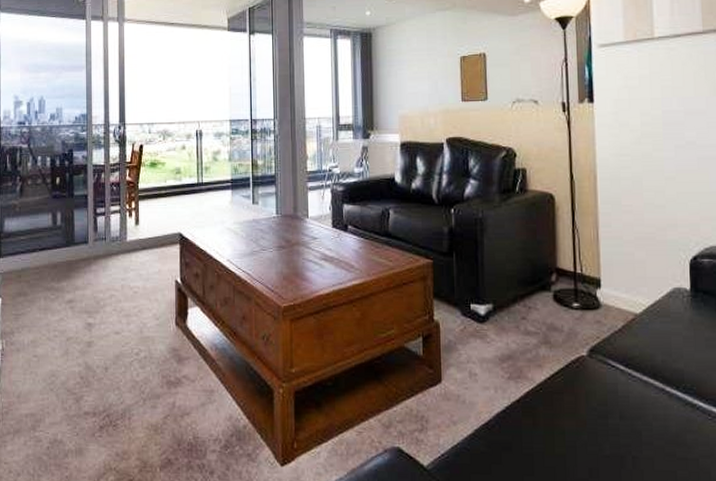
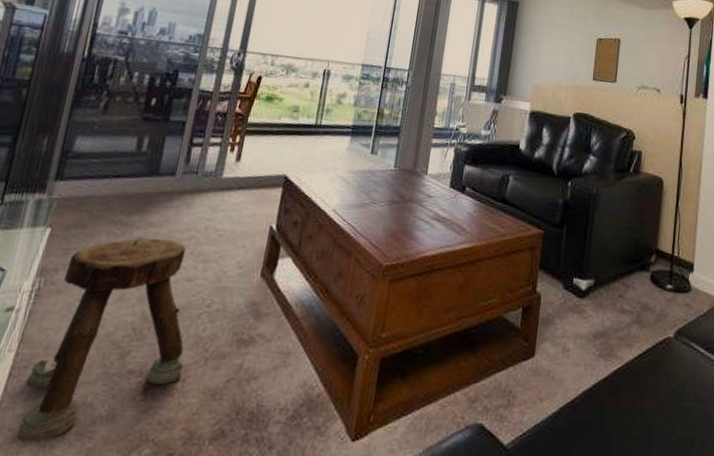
stool: none [10,299,127,473] -> present [16,238,187,443]

